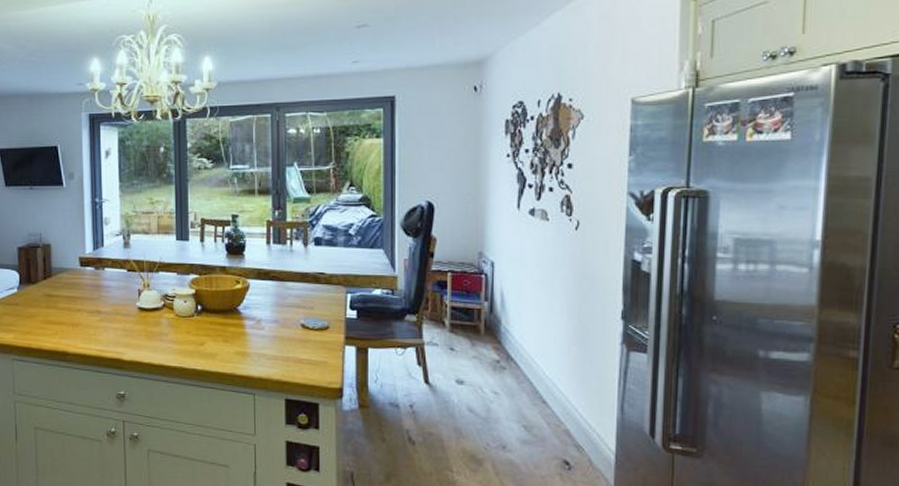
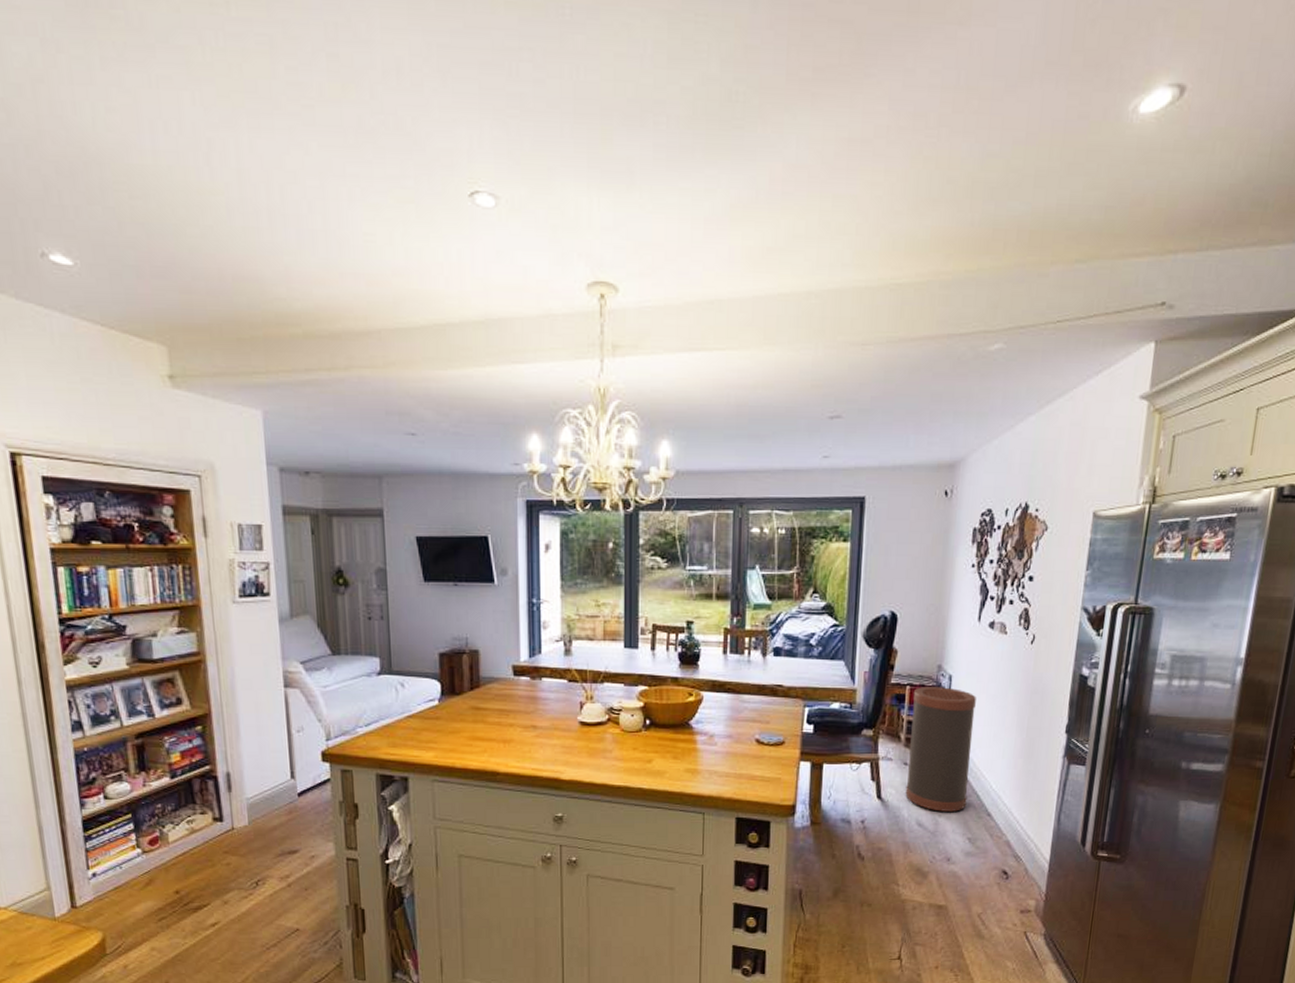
trash can: none [454,273,521,399] -> present [905,687,976,813]

